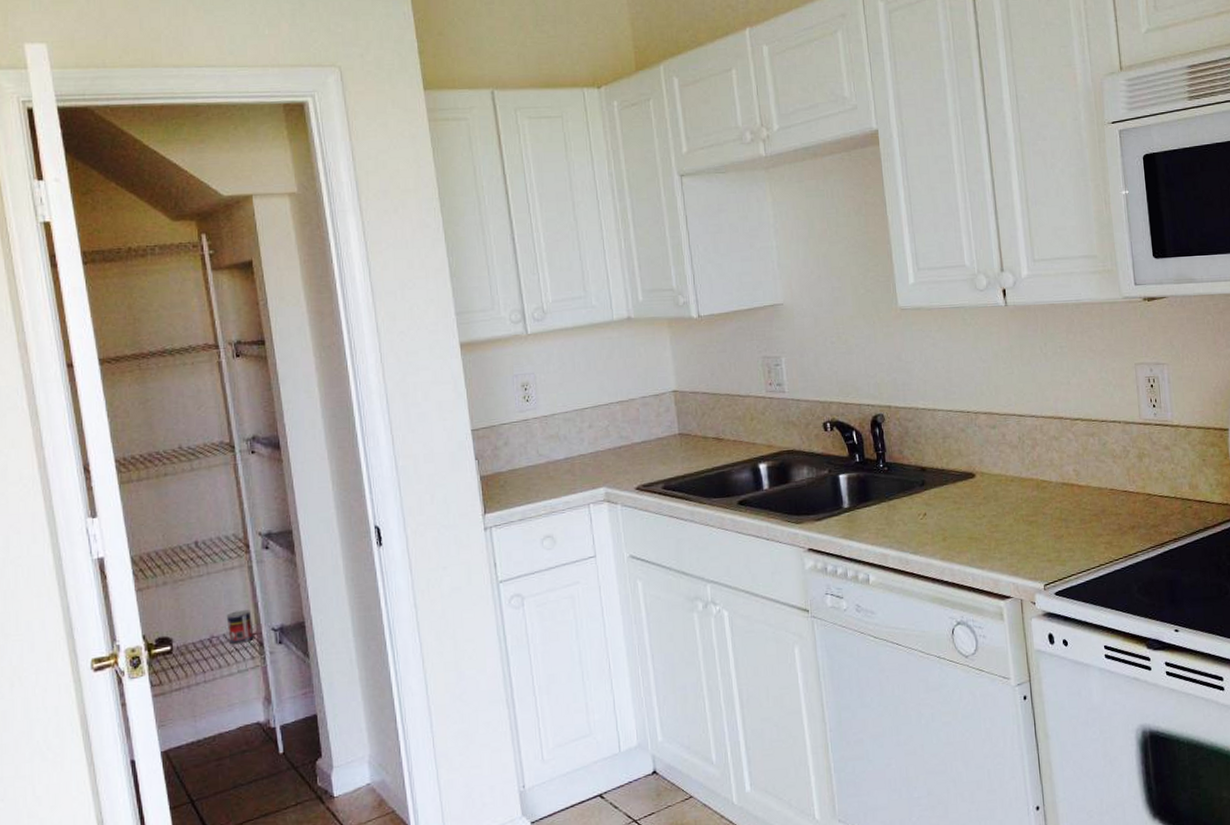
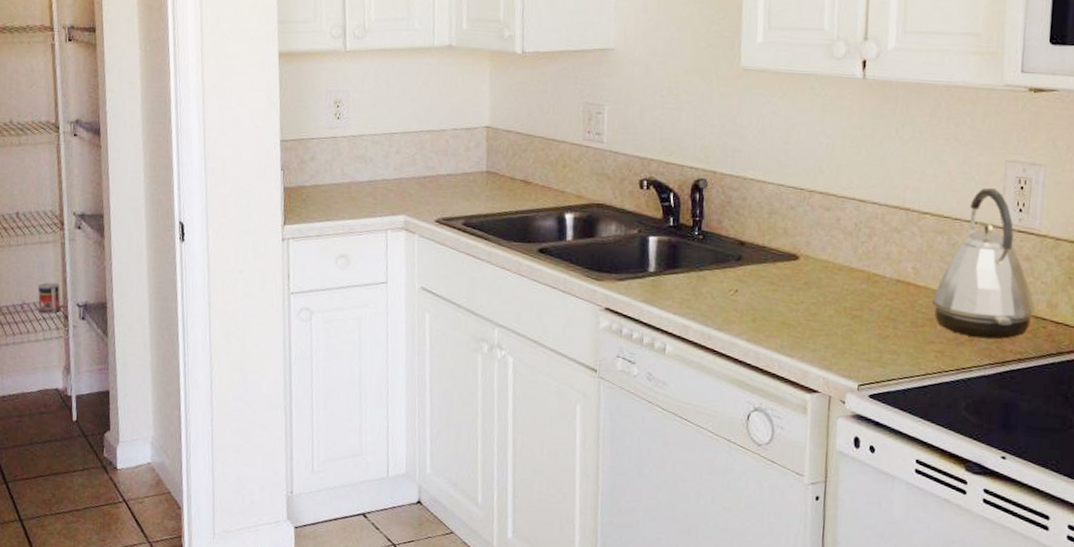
kettle: none [1094,389,1181,526] -> present [931,187,1036,339]

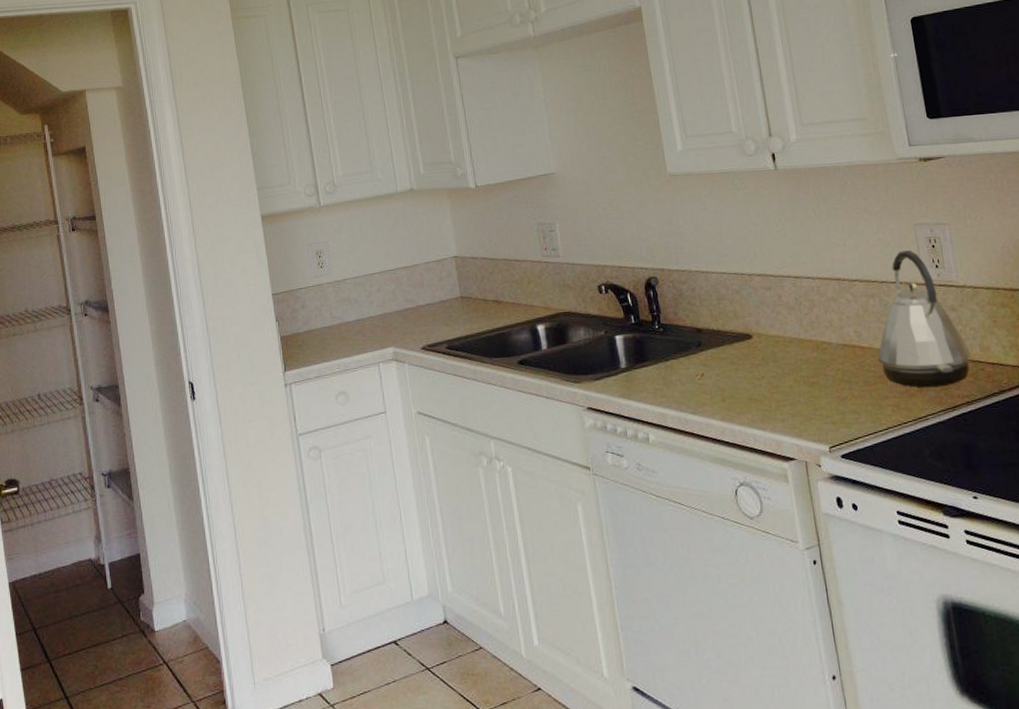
can: present [37,282,61,314] -> none [63,456,87,487]

